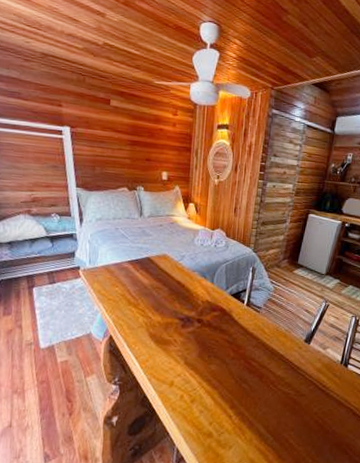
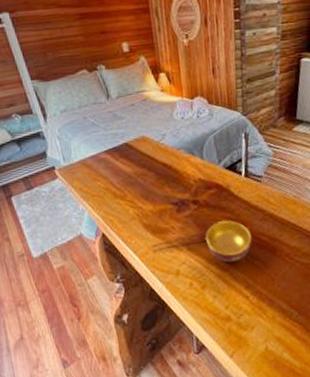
bowl: none [152,342,244,381] -> present [151,220,252,262]

